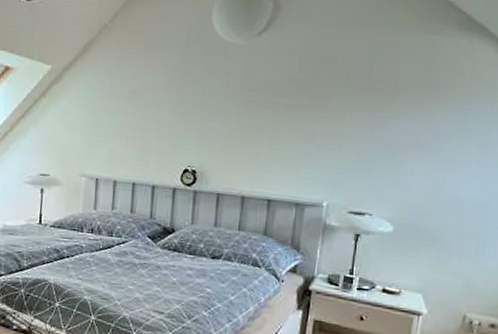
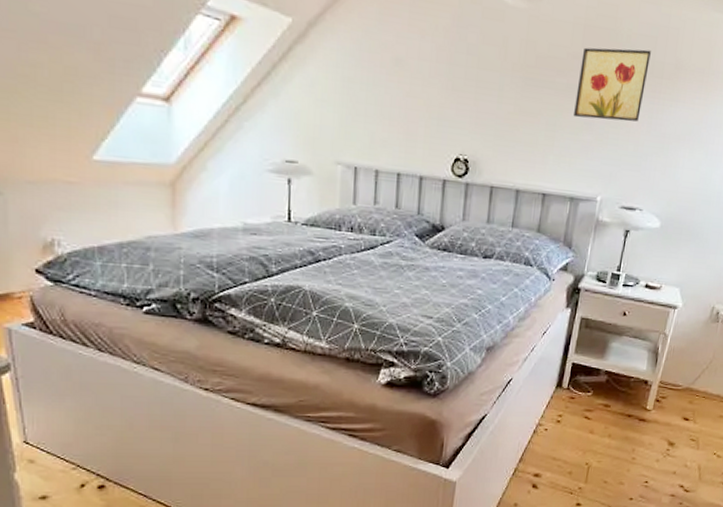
wall art: none [295,70,368,134] -> present [574,47,651,122]

